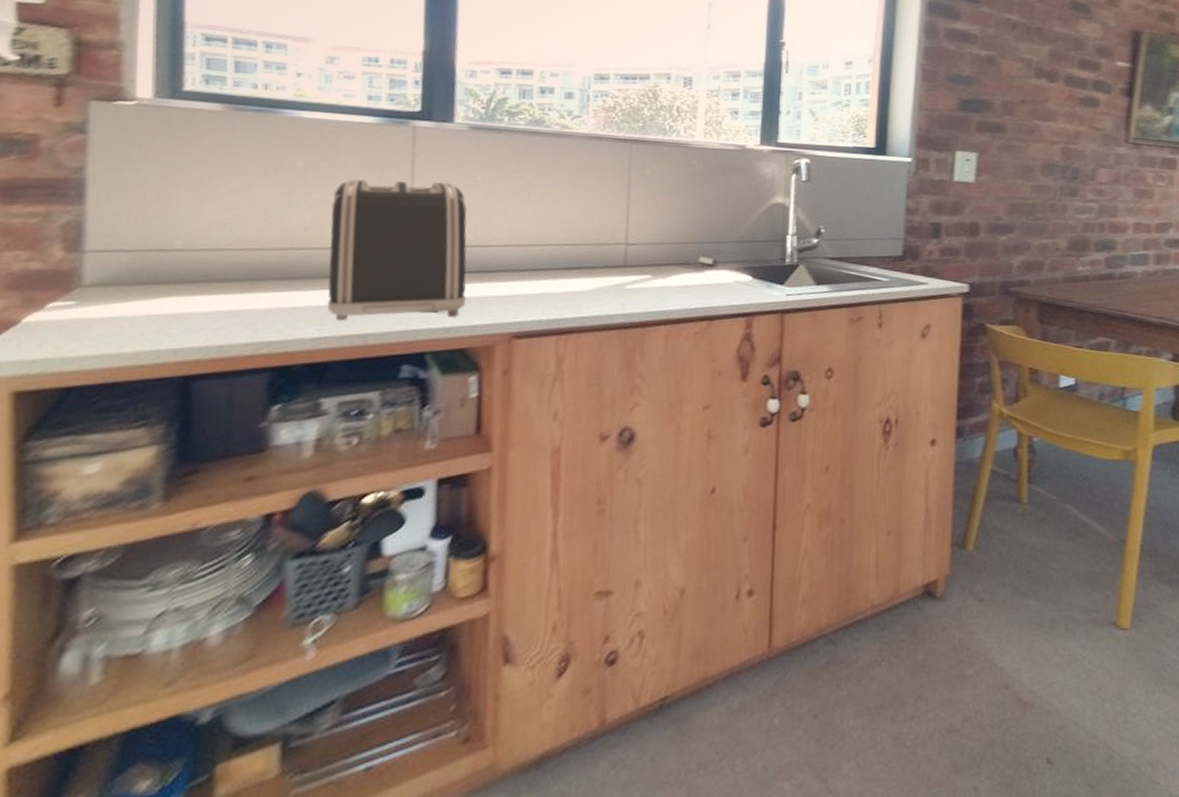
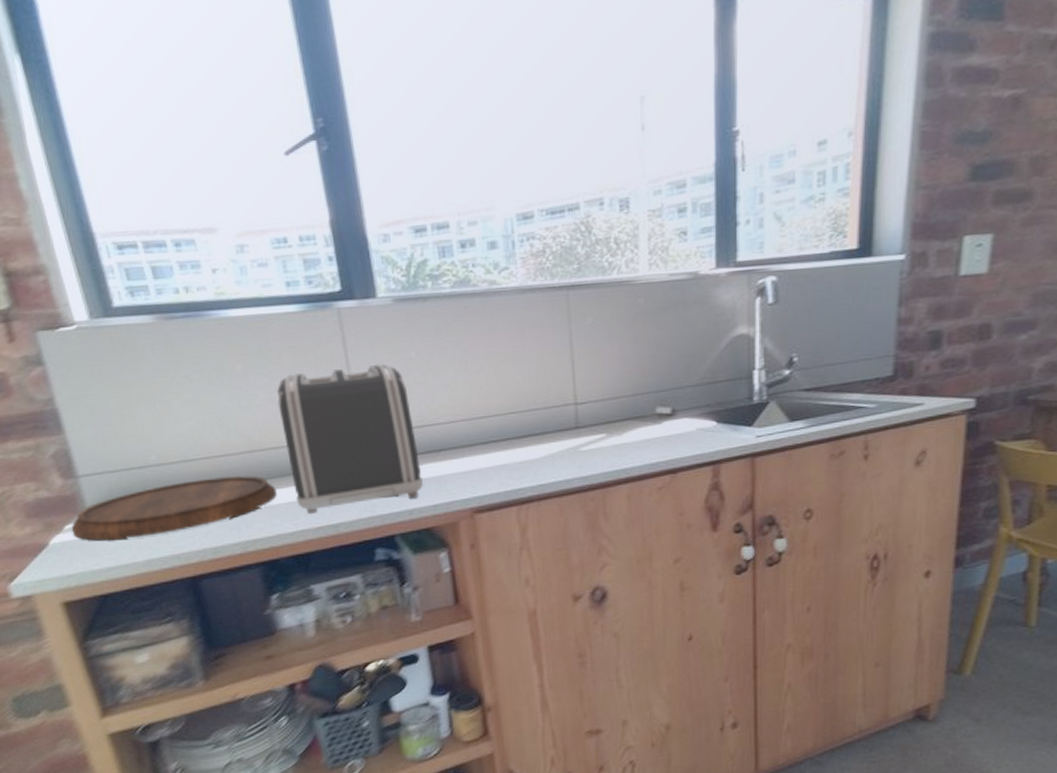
cutting board: none [55,270,308,326] -> present [71,475,277,541]

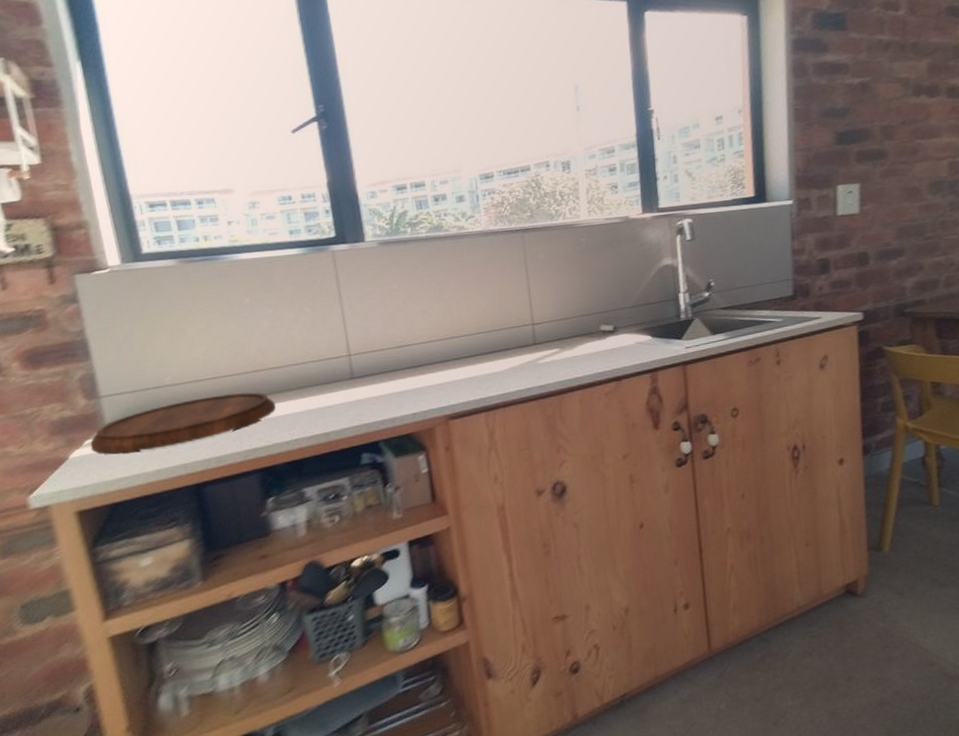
toaster: present [276,363,423,515] -> none [278,295,404,425]

